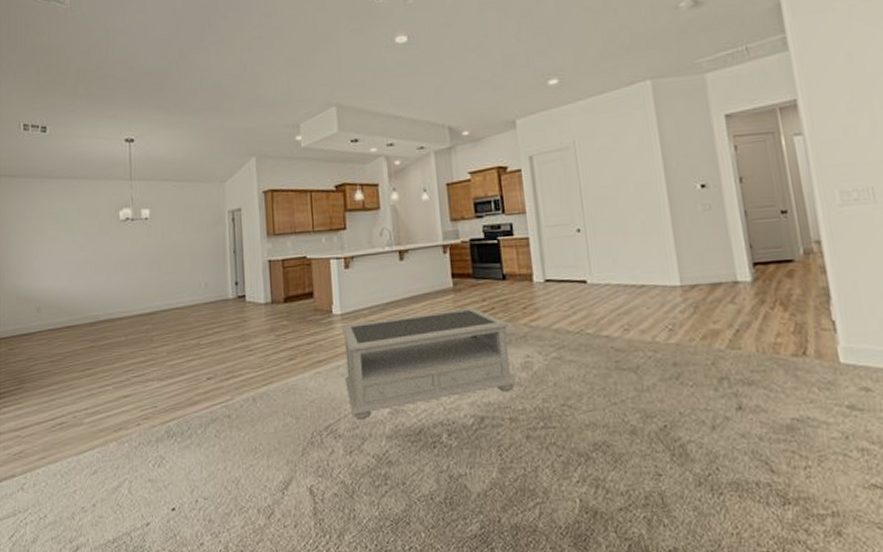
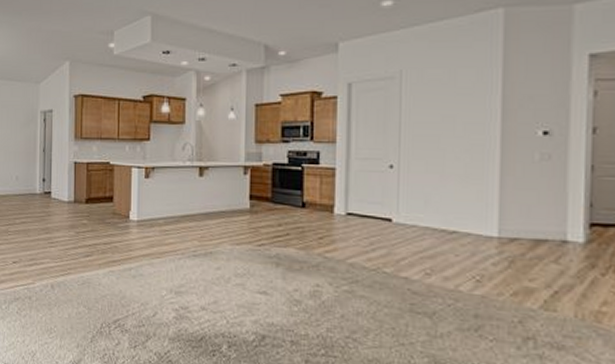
coffee table: present [341,308,517,419] -> none [135,230,304,319]

